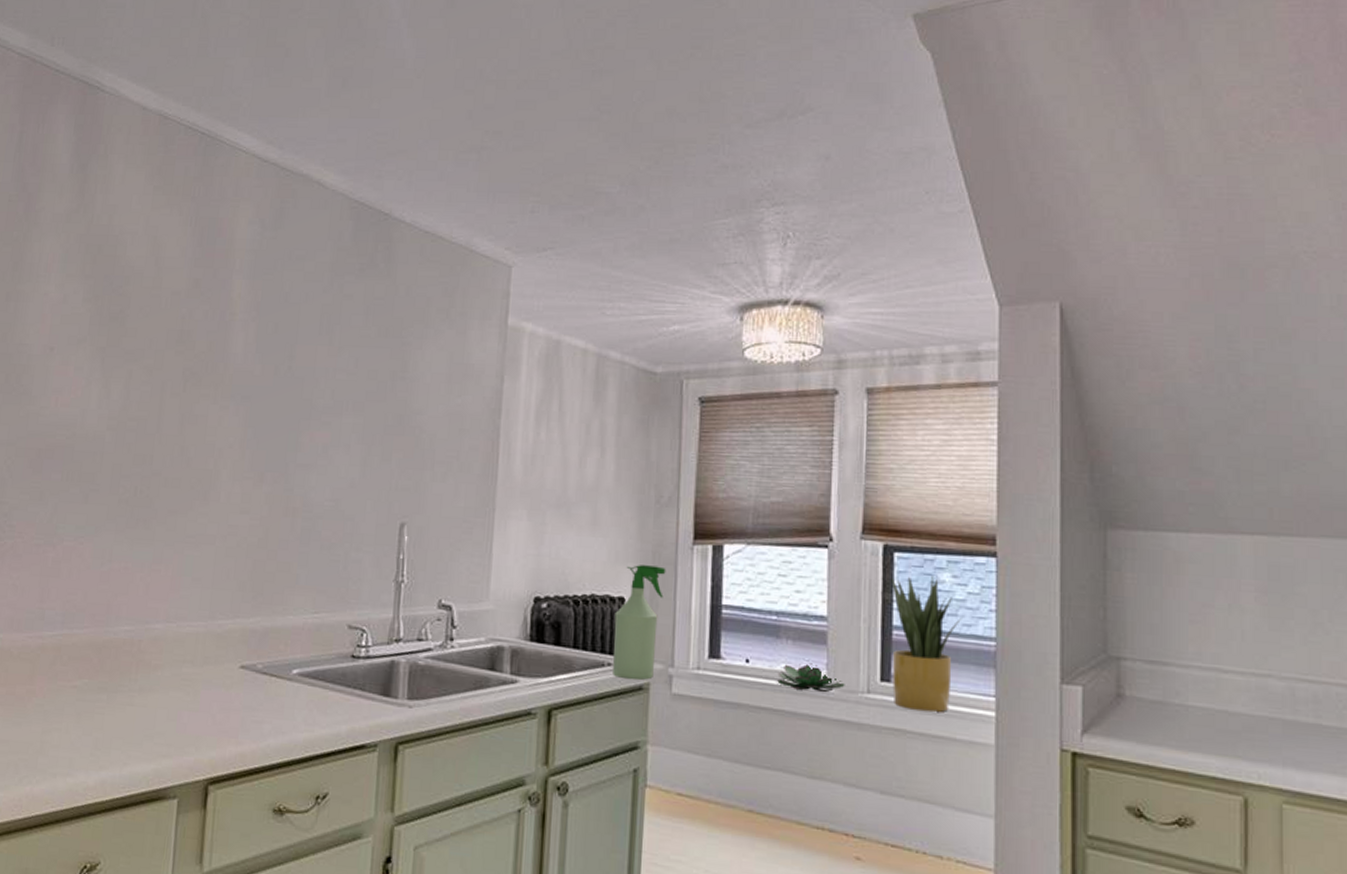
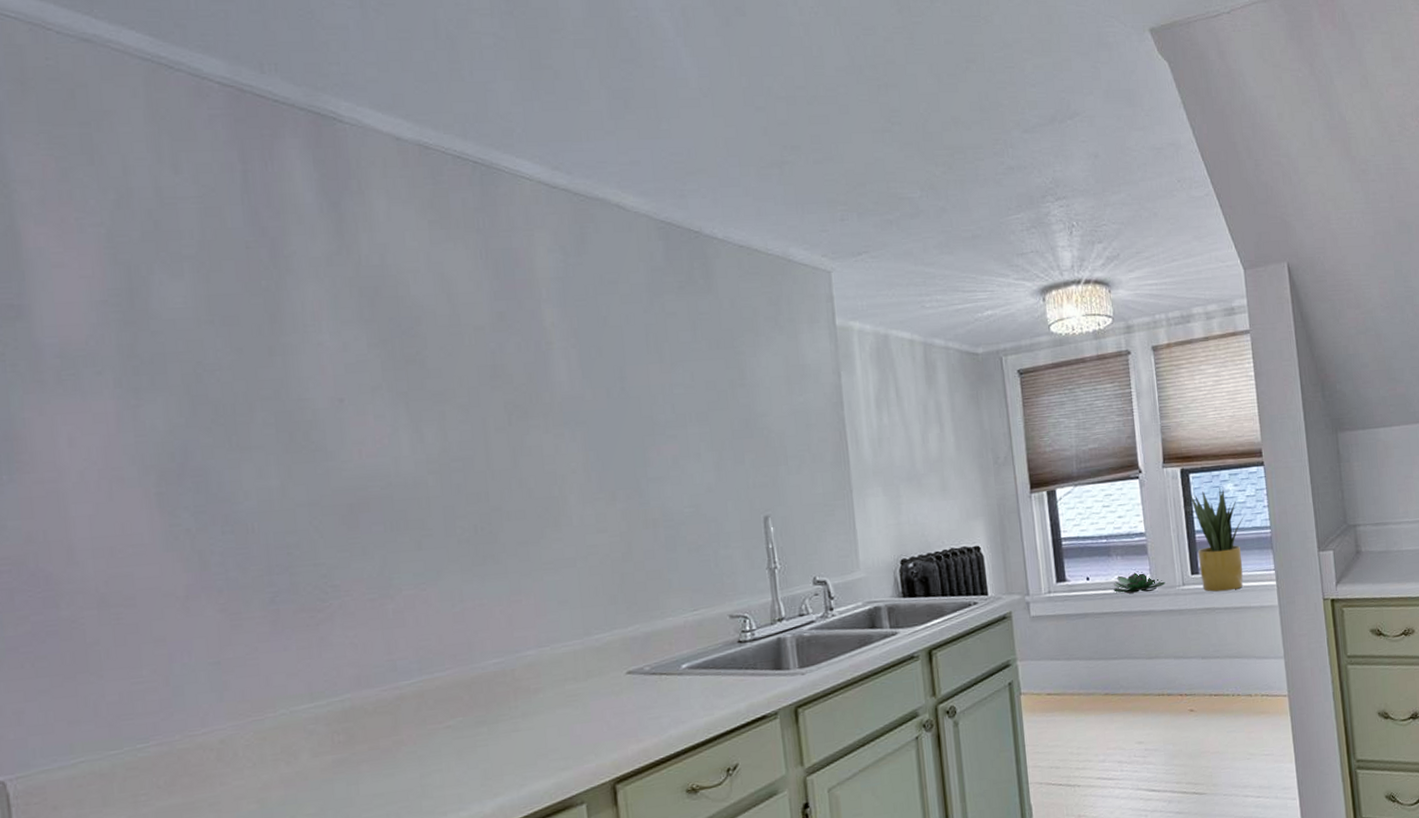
spray bottle: present [613,565,666,681] -> none [973,515,1014,613]

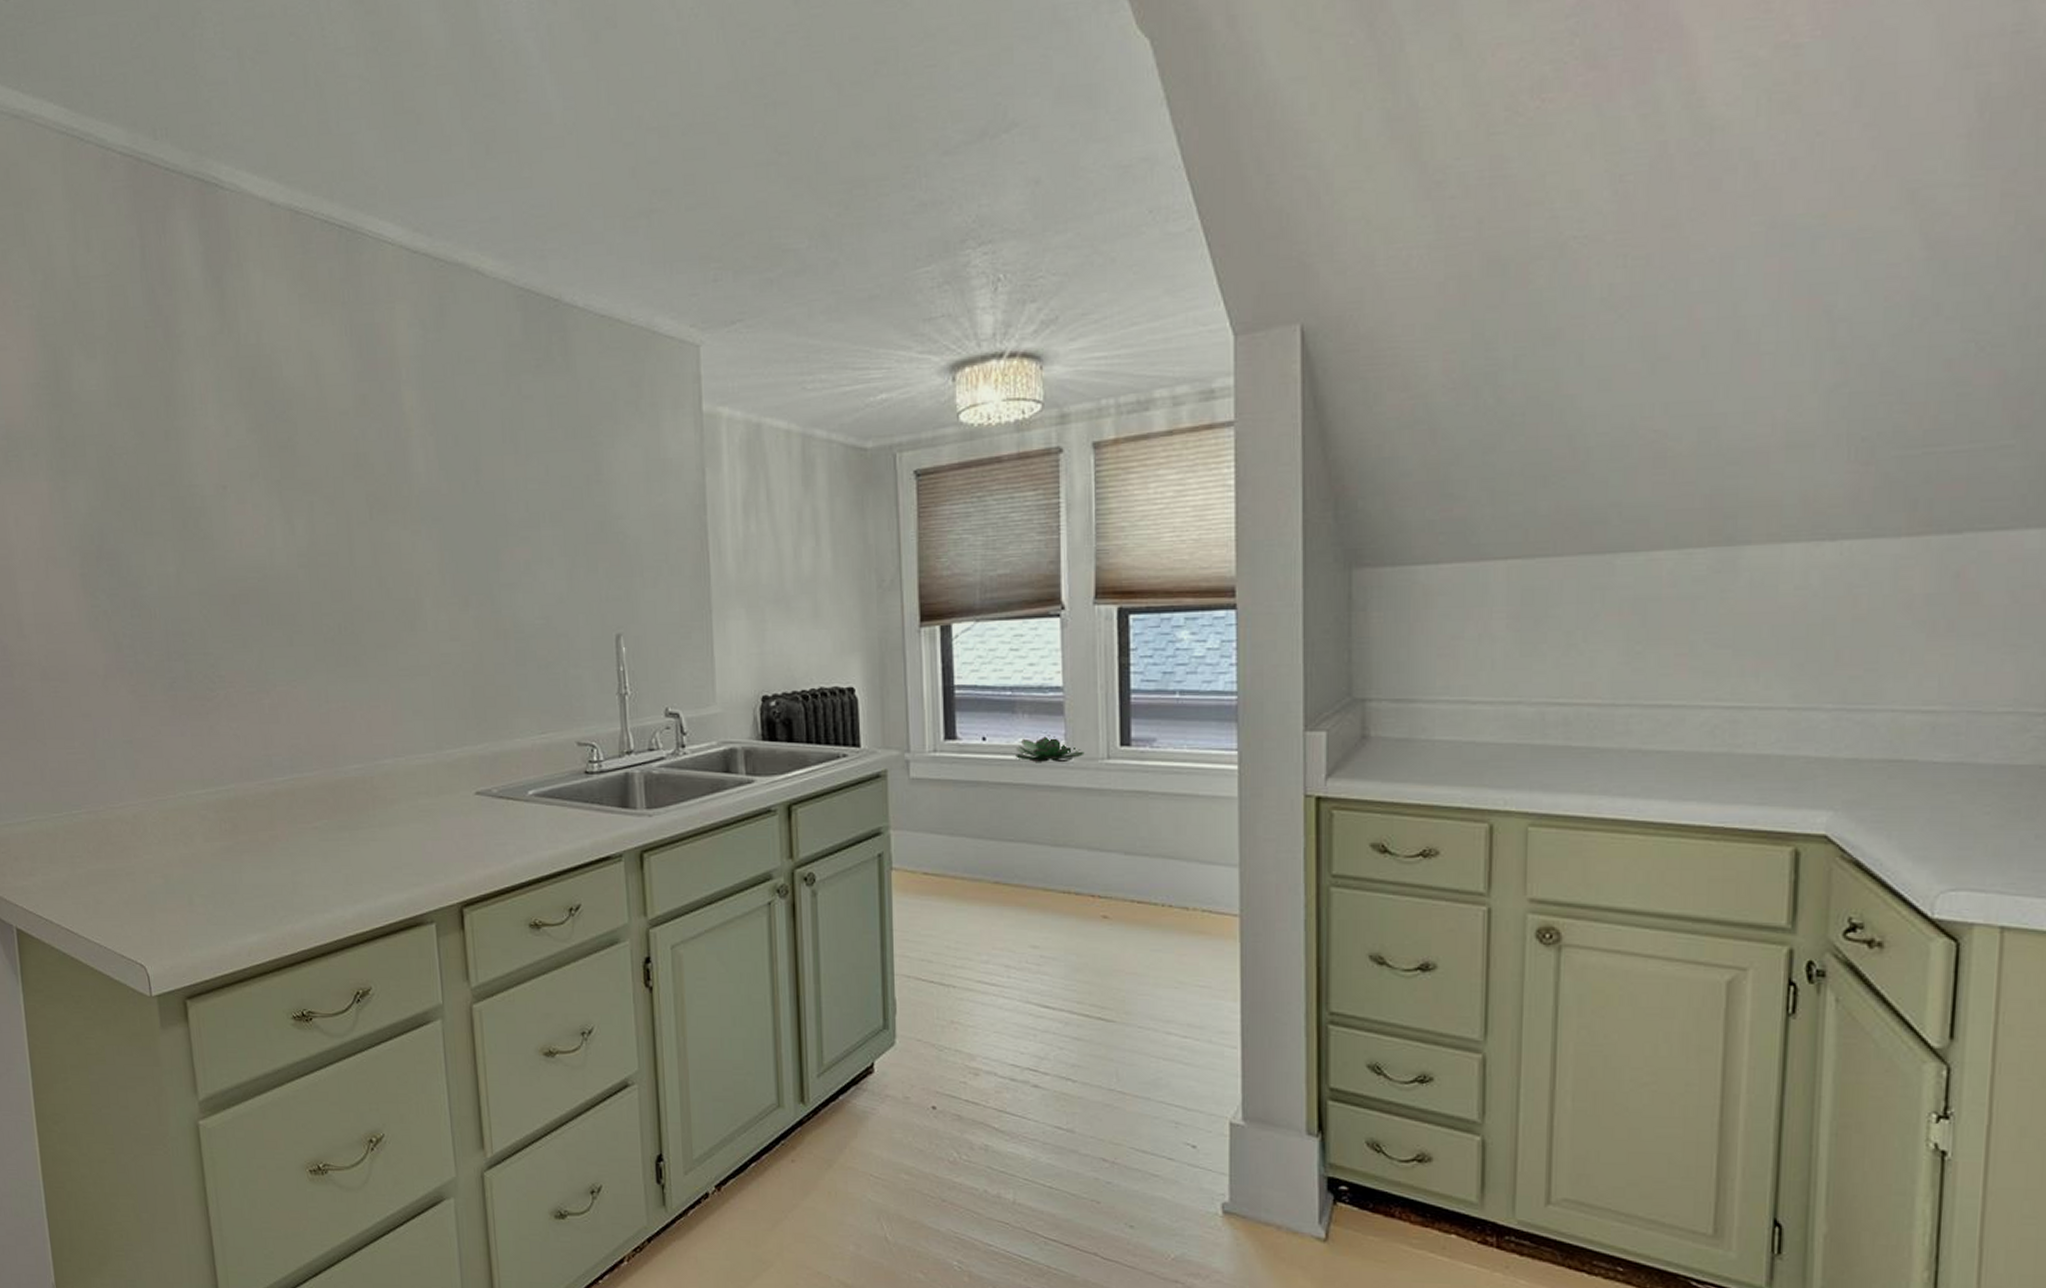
planter: present [1190,487,1245,593] -> none [1127,635,1202,772]

